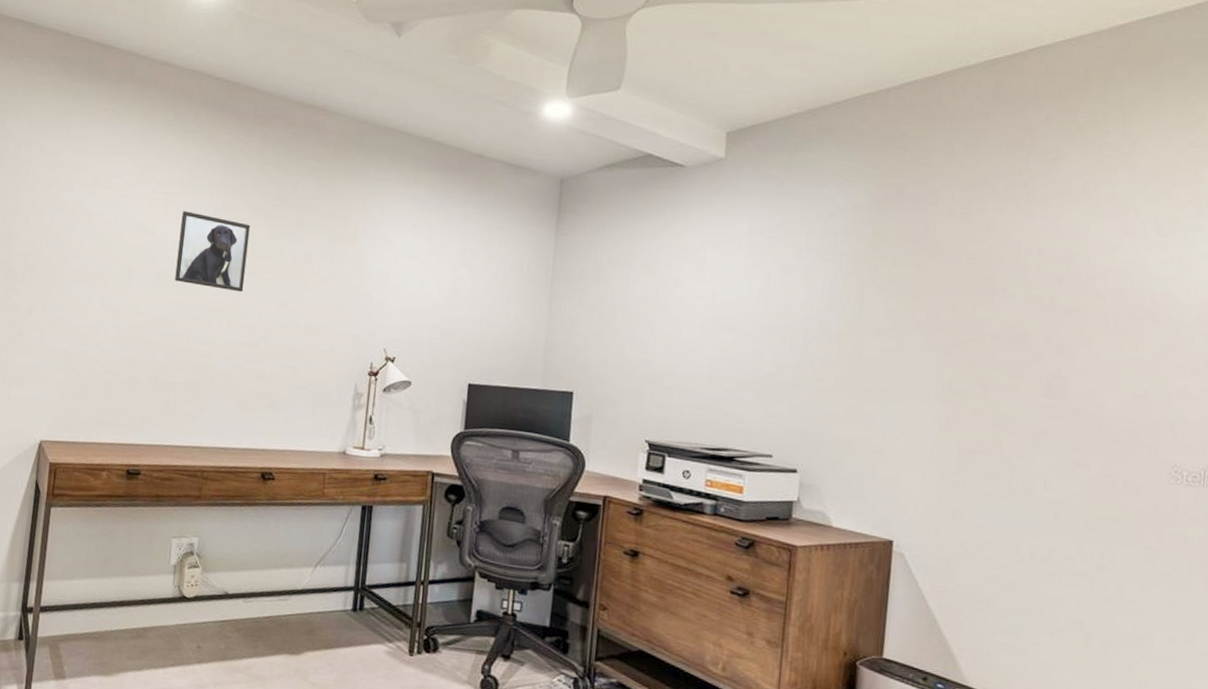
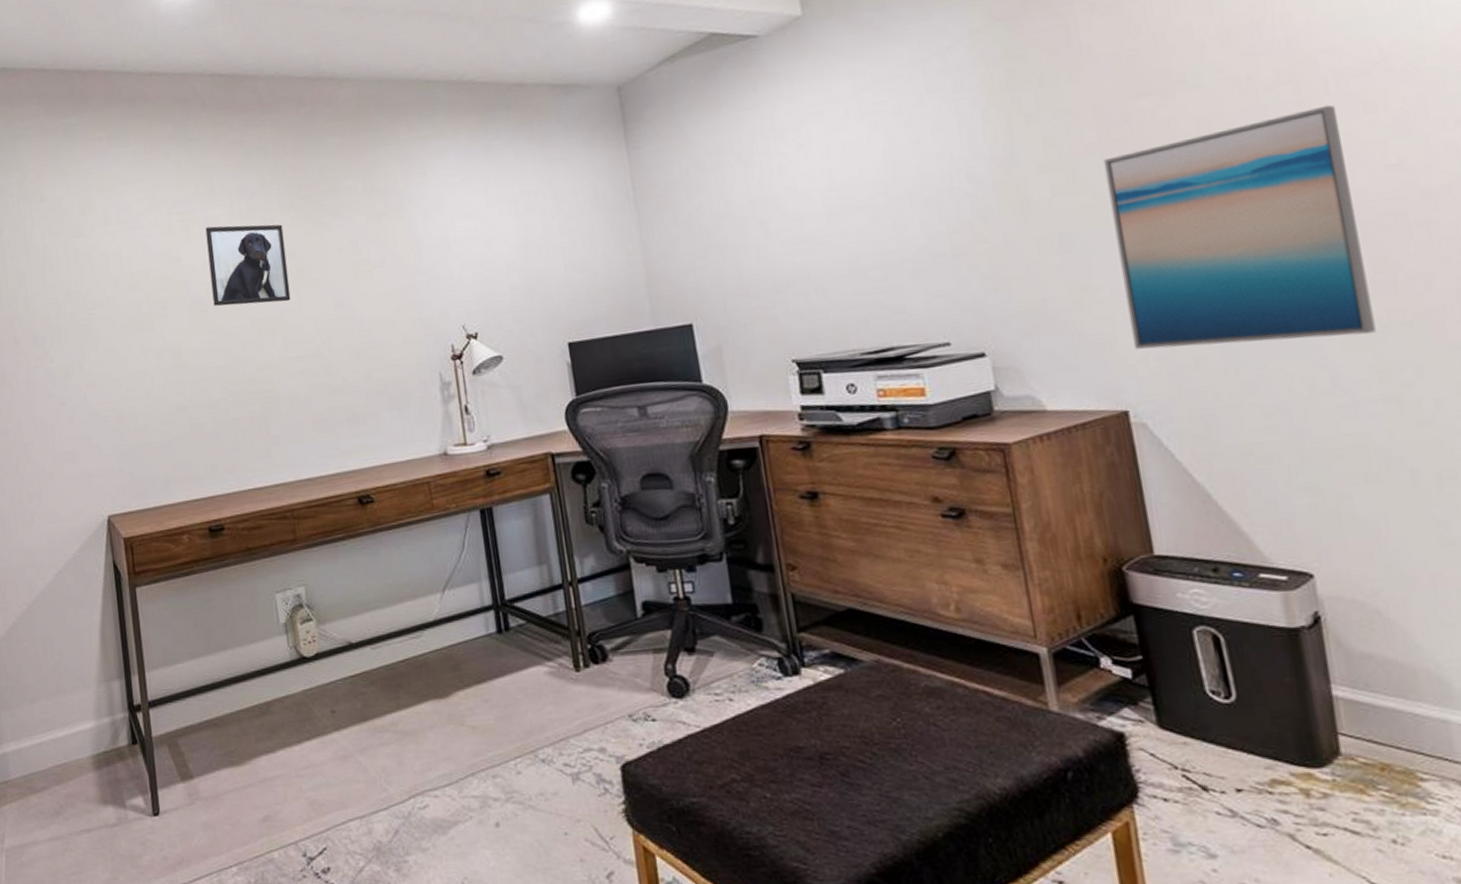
wall art: none [911,335,1108,522] -> present [1103,104,1376,349]

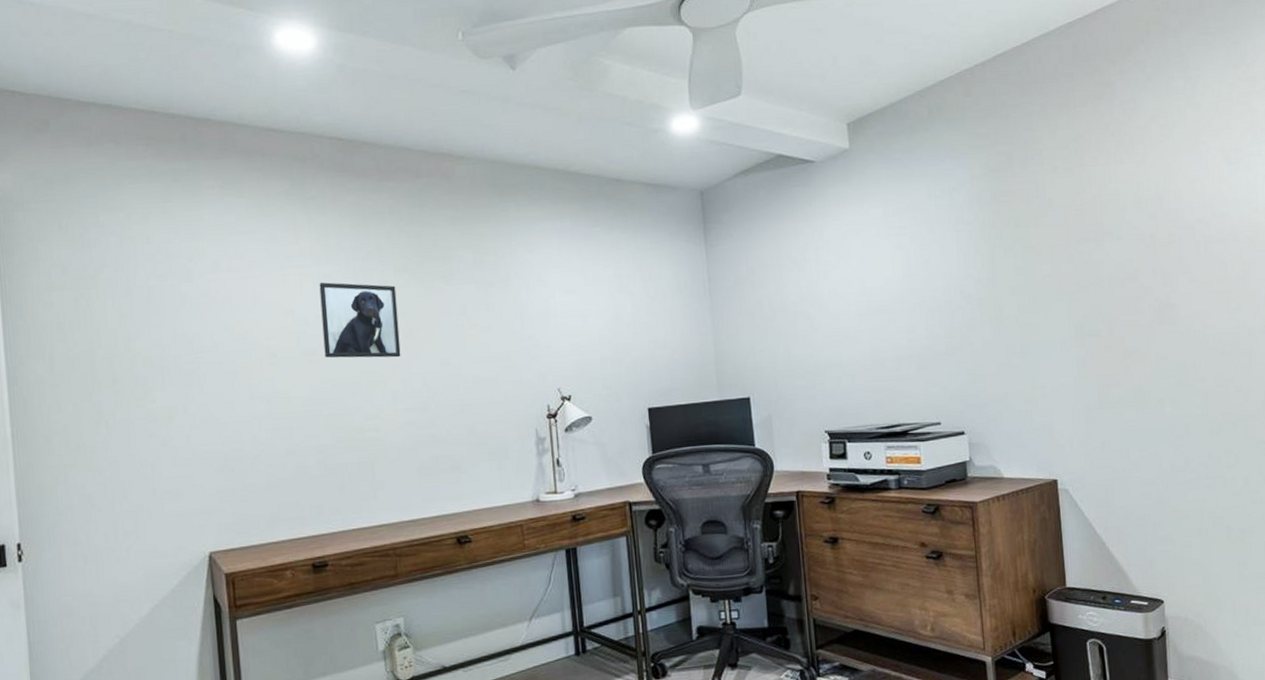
wall art: present [1103,104,1376,349] -> none [1054,261,1214,434]

